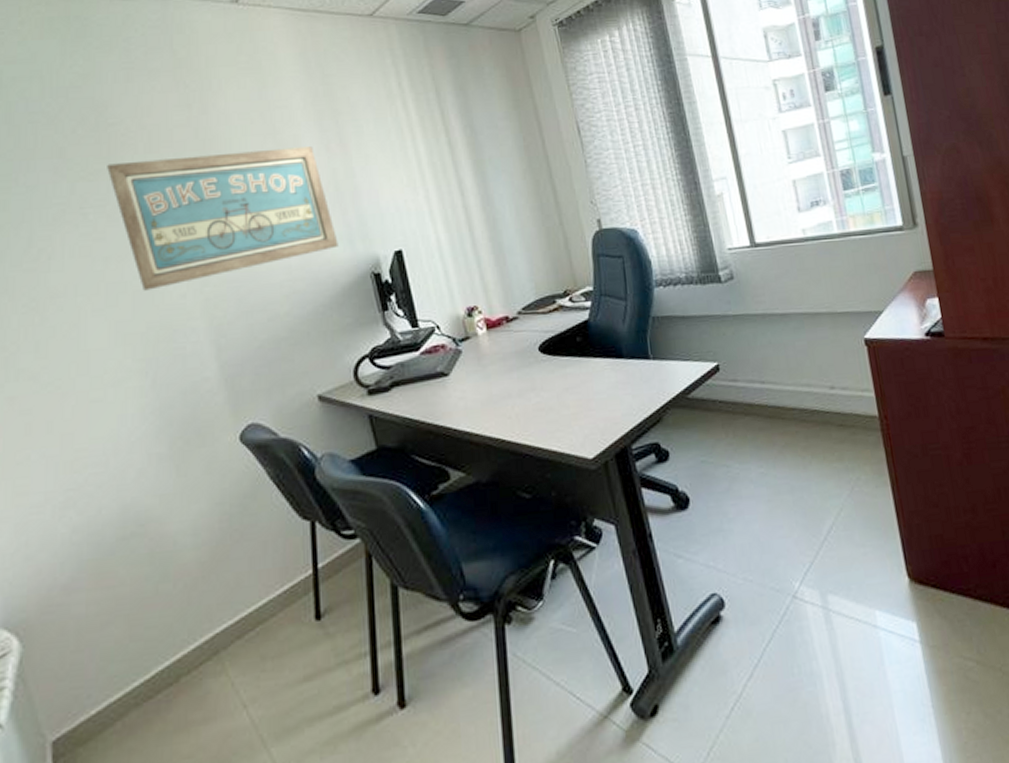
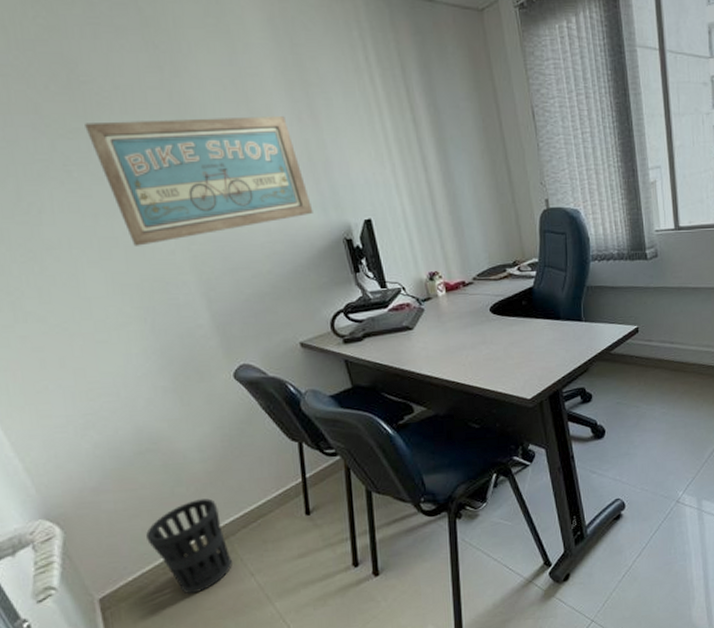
wastebasket: none [120,598,220,735] -> present [146,498,232,594]

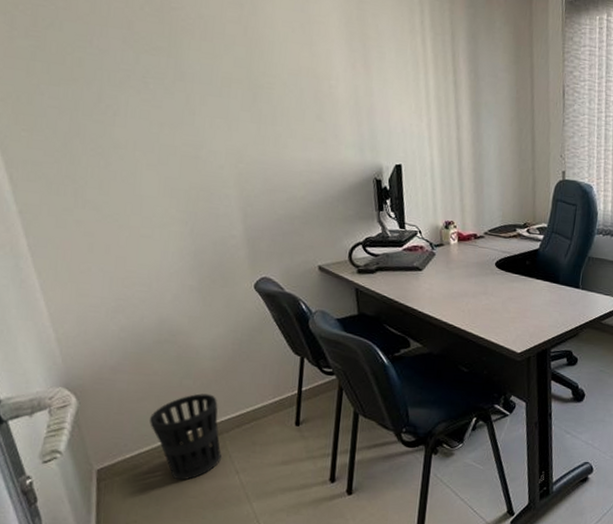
wall art: present [85,116,313,246] -> none [167,43,351,158]

